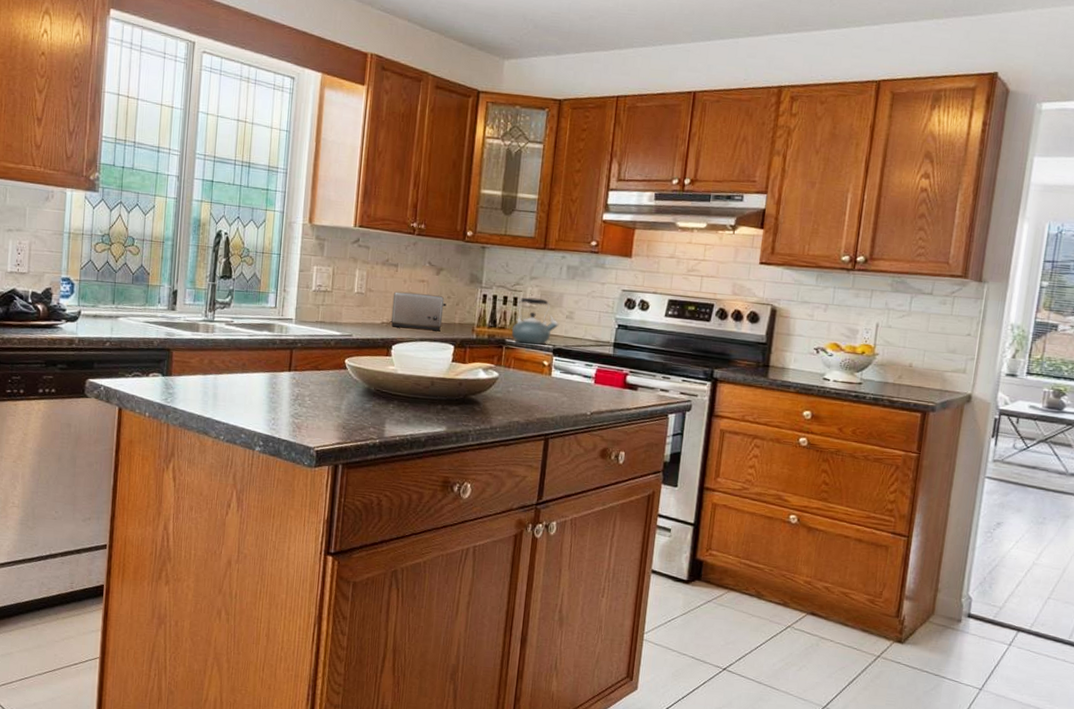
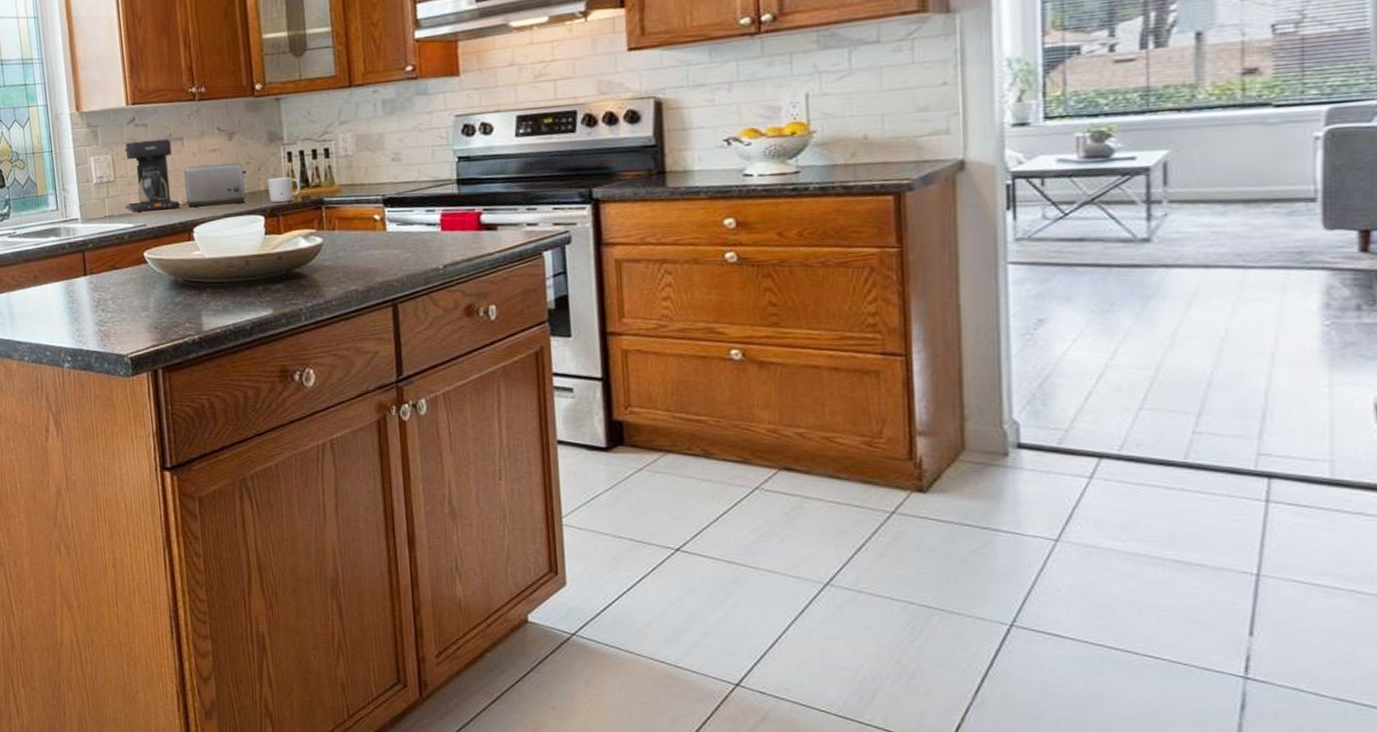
coffee maker: none [337,259,388,326] -> present [123,138,180,212]
mug: none [461,314,489,337] -> present [267,177,301,203]
kettle: present [511,297,559,345] -> none [328,144,385,199]

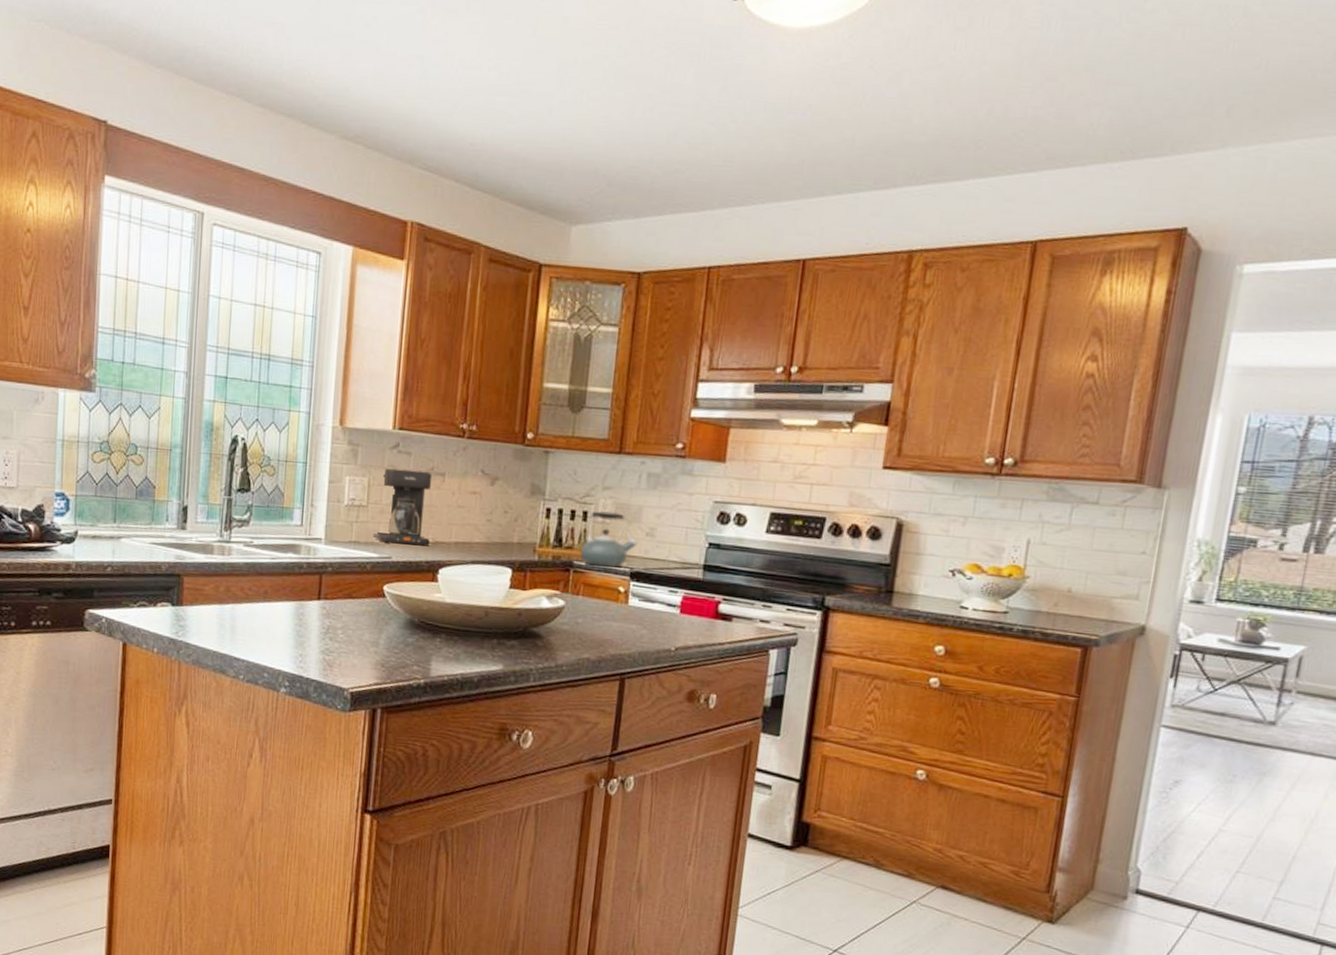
toaster: present [183,162,247,208] -> none [436,504,503,552]
mug: present [267,177,301,203] -> none [520,532,553,559]
kettle: none [328,144,385,199] -> present [580,511,638,568]

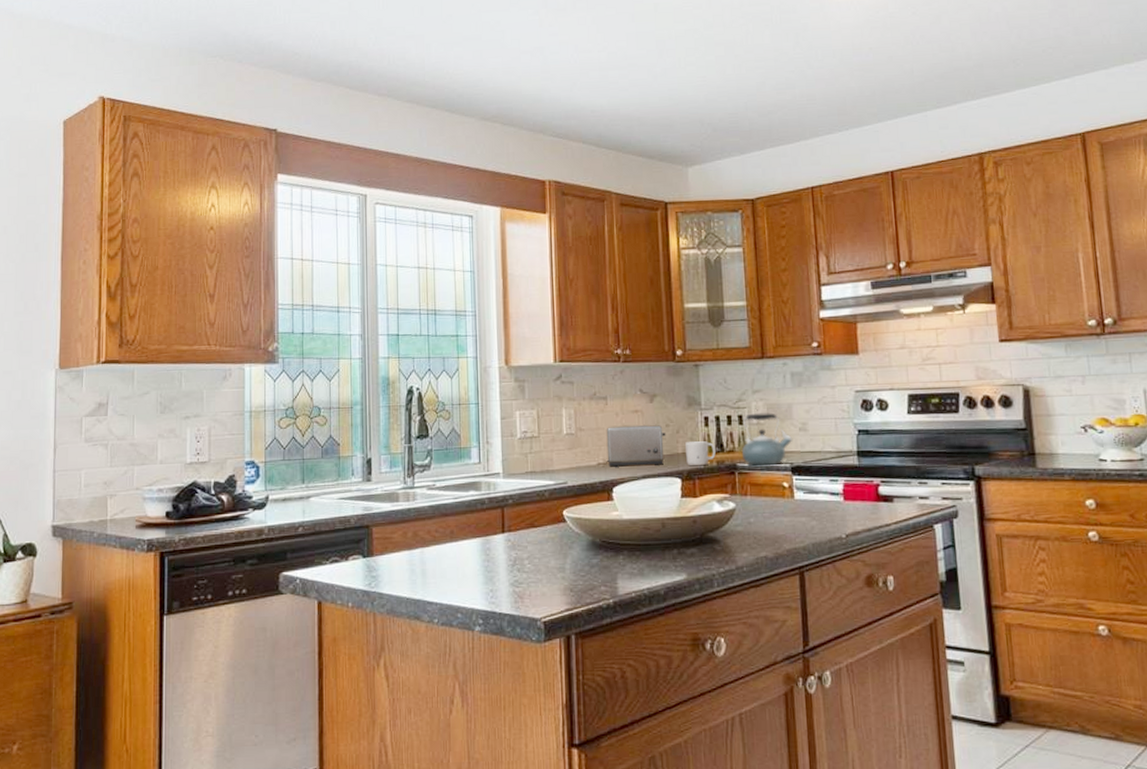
coffee maker: present [373,468,433,546] -> none [548,397,601,469]
toaster: none [436,504,503,552] -> present [606,424,666,467]
mug: none [520,532,553,559] -> present [684,441,716,467]

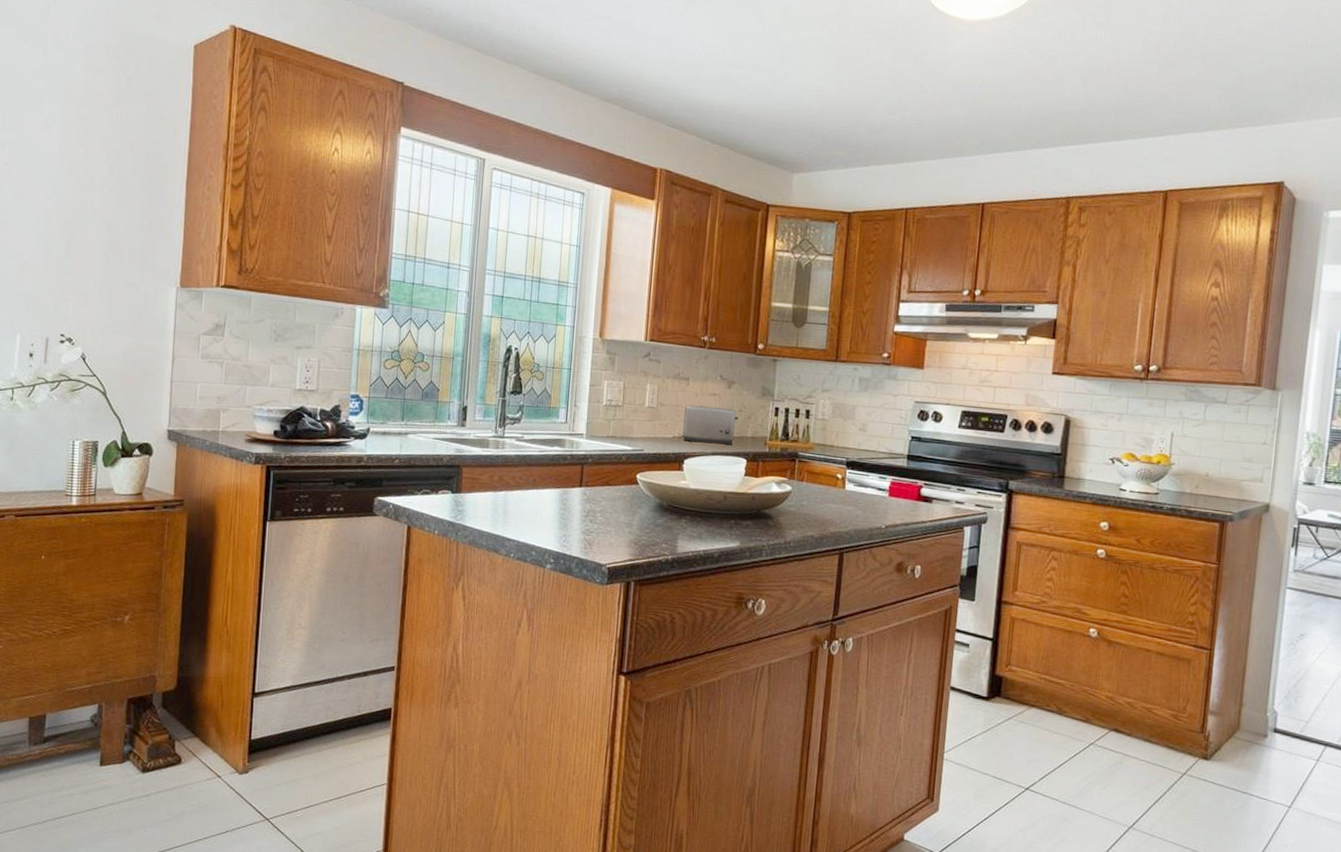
mug: present [684,441,716,467] -> none [753,428,781,451]
kettle: present [741,413,793,466] -> none [804,410,852,458]

